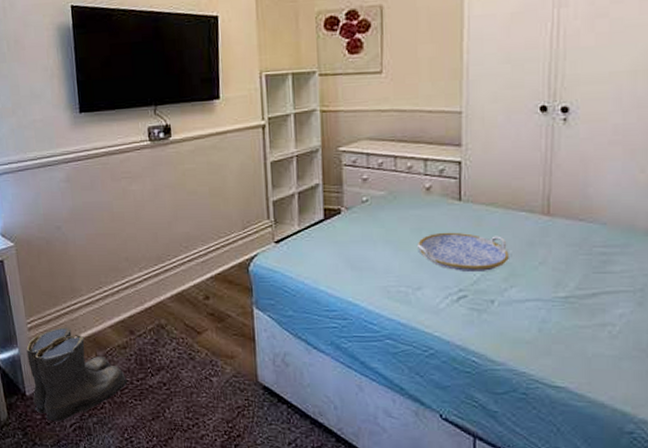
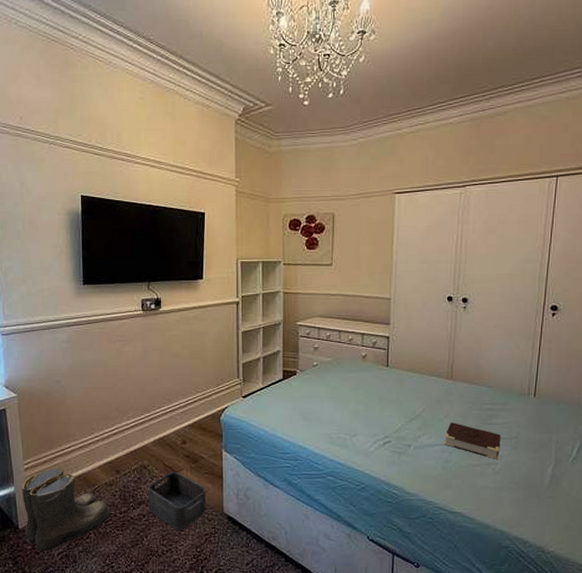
storage bin: none [167,332,237,403] -> present [148,471,206,531]
serving tray: present [418,232,509,273] -> none [355,391,422,423]
book: none [540,271,620,319] -> present [444,422,501,459]

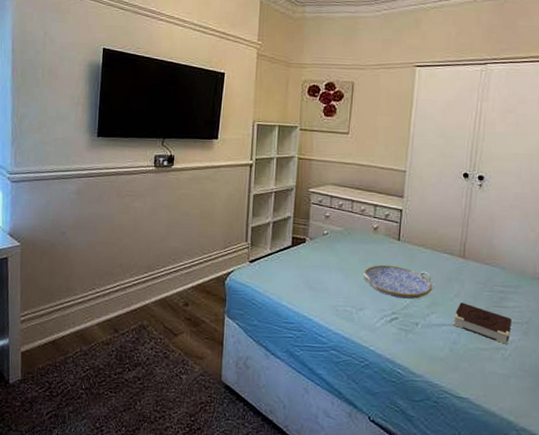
boots: present [22,467,112,552] -> none [15,321,106,410]
storage bin: present [148,471,206,531] -> none [144,334,204,398]
serving tray: none [355,391,422,423] -> present [363,264,432,300]

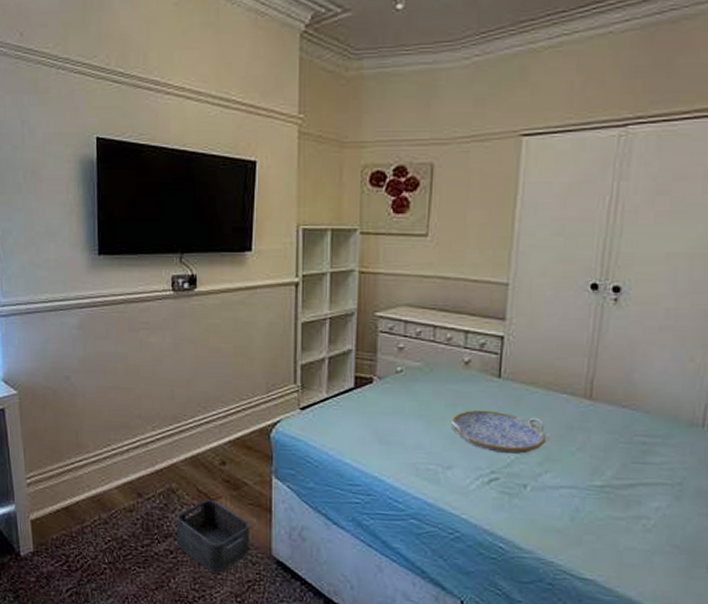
storage bin: none [144,334,204,398] -> present [177,498,249,575]
book: present [453,302,512,344] -> none [575,458,658,512]

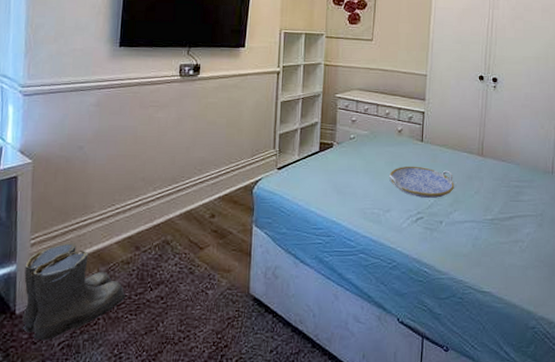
boots: none [24,484,132,586] -> present [22,242,126,341]
storage bin: present [177,498,249,575] -> none [168,247,232,315]

